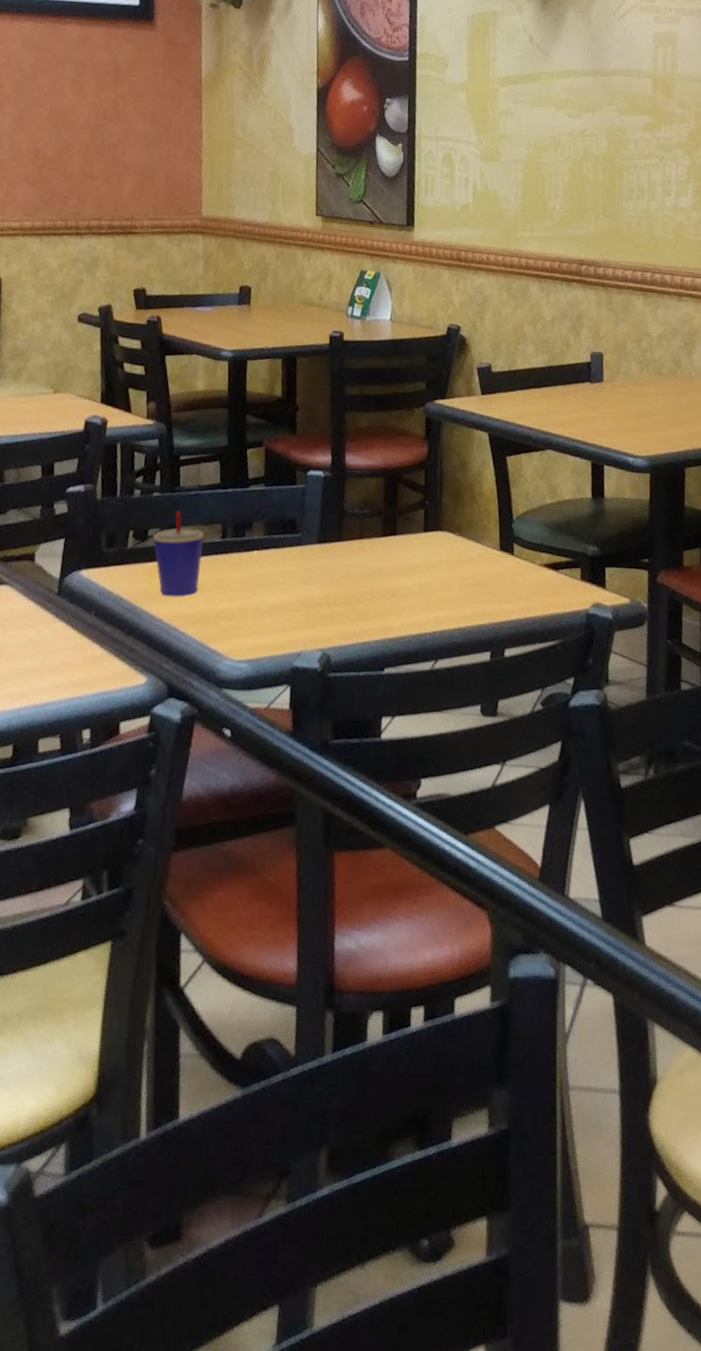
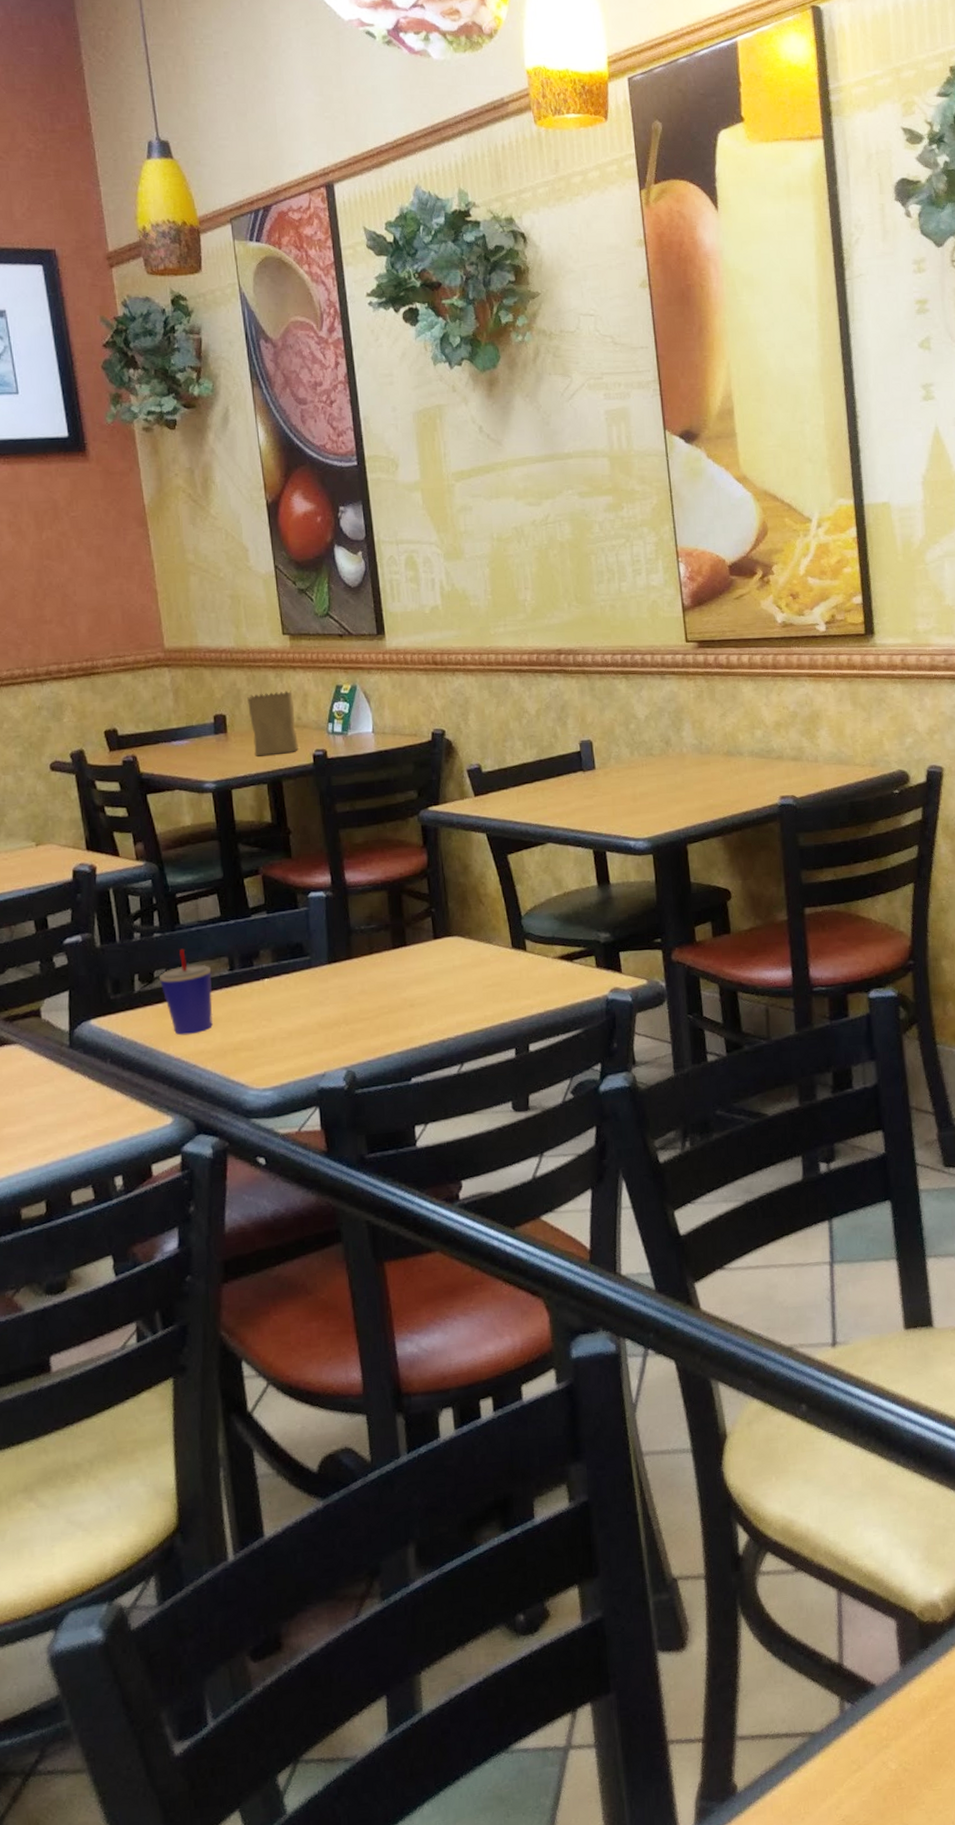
paper bag: none [273,270,318,331] -> present [247,690,298,755]

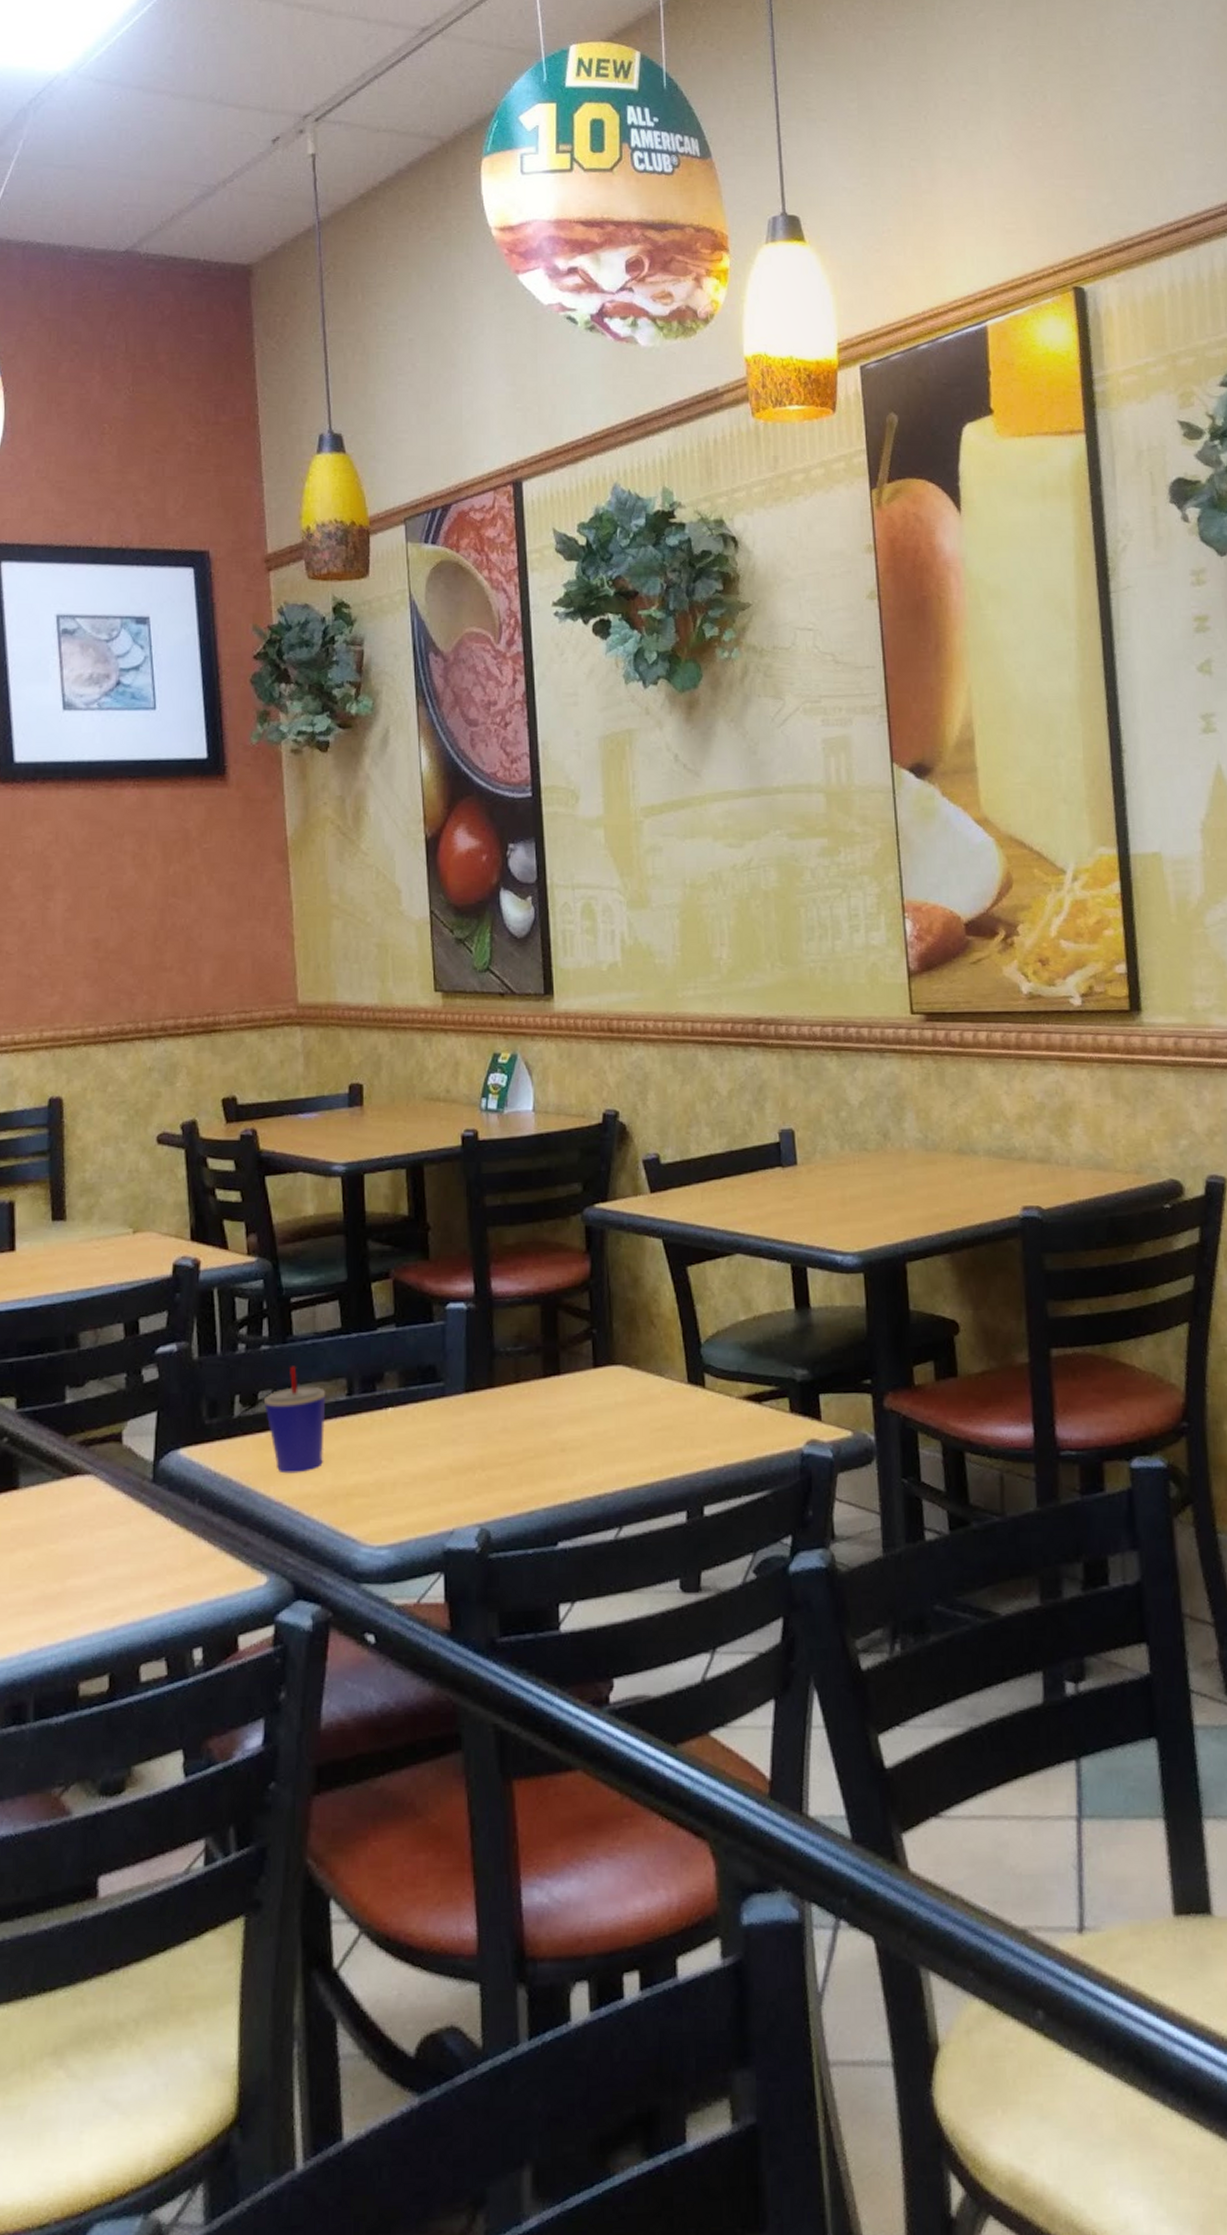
paper bag: present [247,690,298,755] -> none [389,1057,445,1134]

